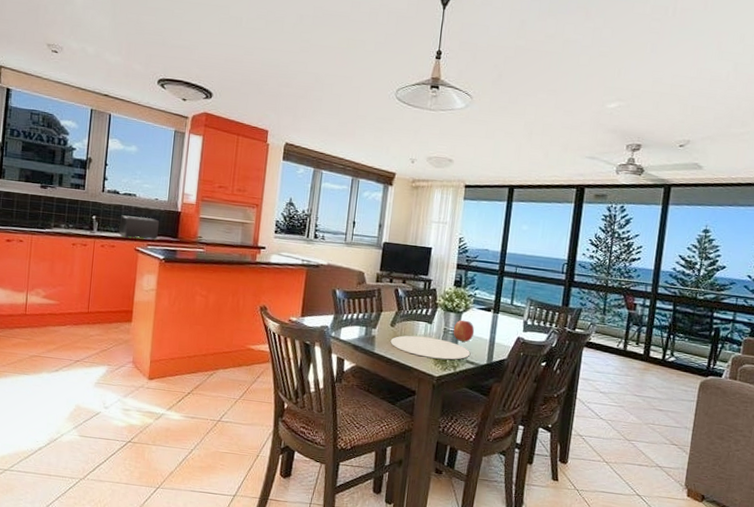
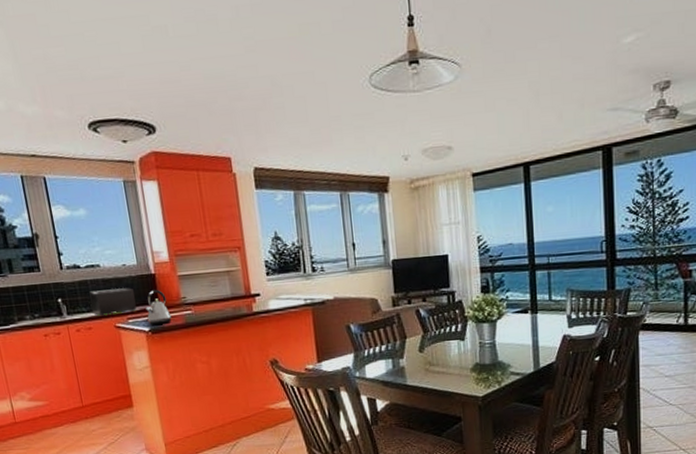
kettle: none [164,225,186,257] -> present [145,289,172,326]
placemat: present [390,335,471,360] -> none [422,355,514,379]
fruit: present [453,320,475,342] -> none [489,328,514,353]

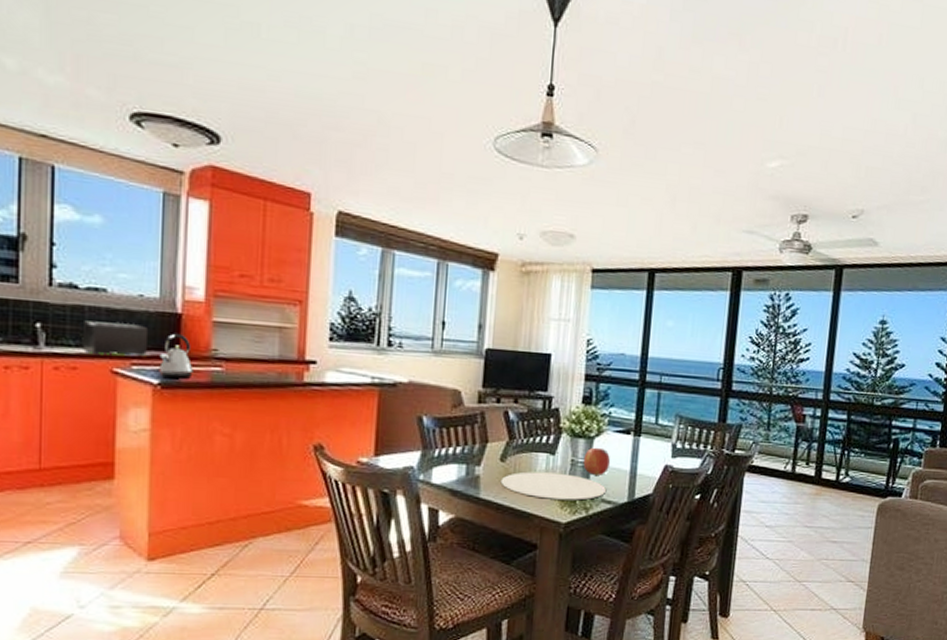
placemat: none [422,355,514,379] -> present [500,471,607,501]
fruit: none [489,328,514,353] -> present [583,447,611,475]

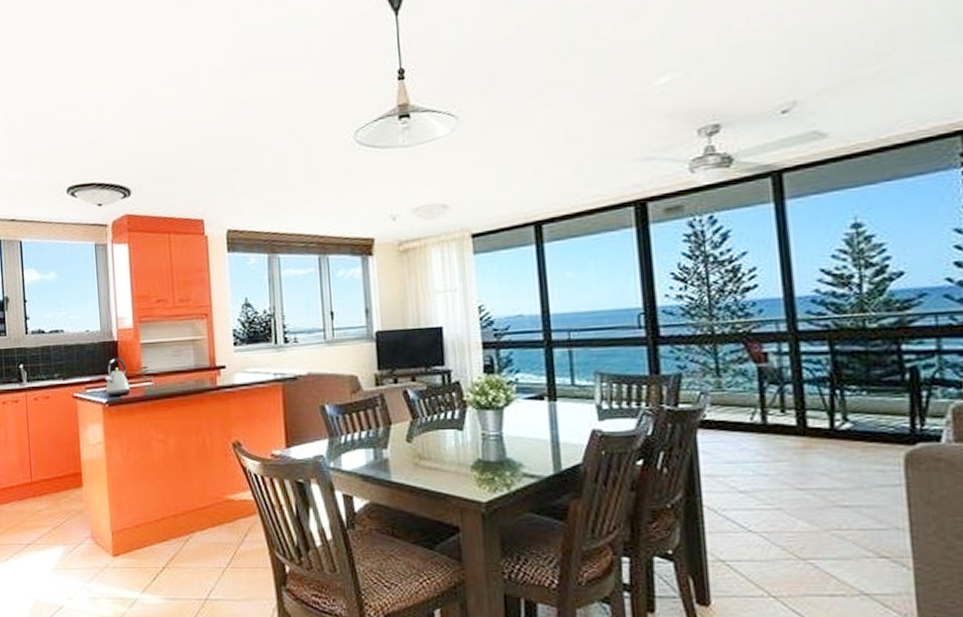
toaster: present [81,320,147,357] -> none [50,355,96,384]
placemat: present [500,471,607,501] -> none [410,449,528,478]
fruit: present [583,447,611,475] -> none [495,417,527,448]

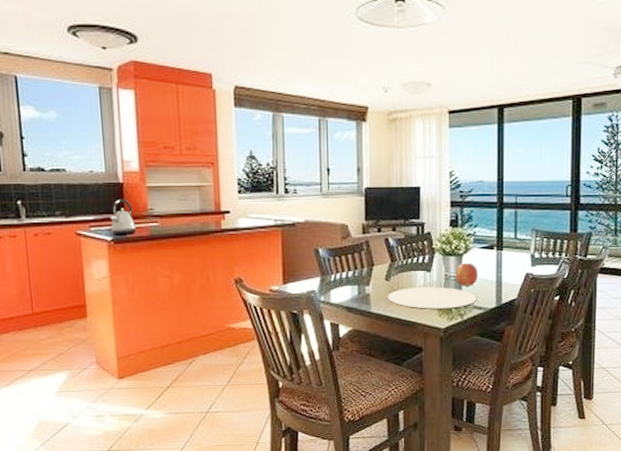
placemat: none [410,449,528,478] -> present [387,287,477,309]
fruit: none [495,417,527,448] -> present [455,262,479,286]

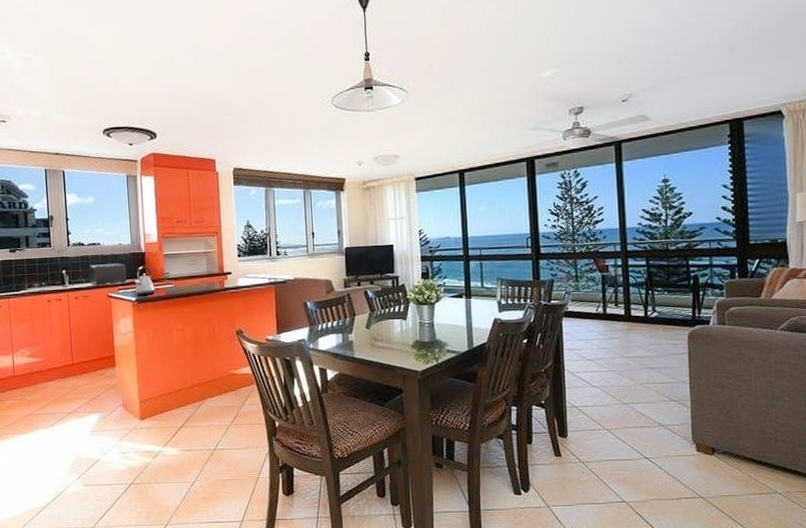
toaster: none [51,195,100,221] -> present [89,263,127,286]
placemat: present [387,287,477,309] -> none [368,333,450,354]
fruit: present [455,262,479,286] -> none [428,310,450,332]

